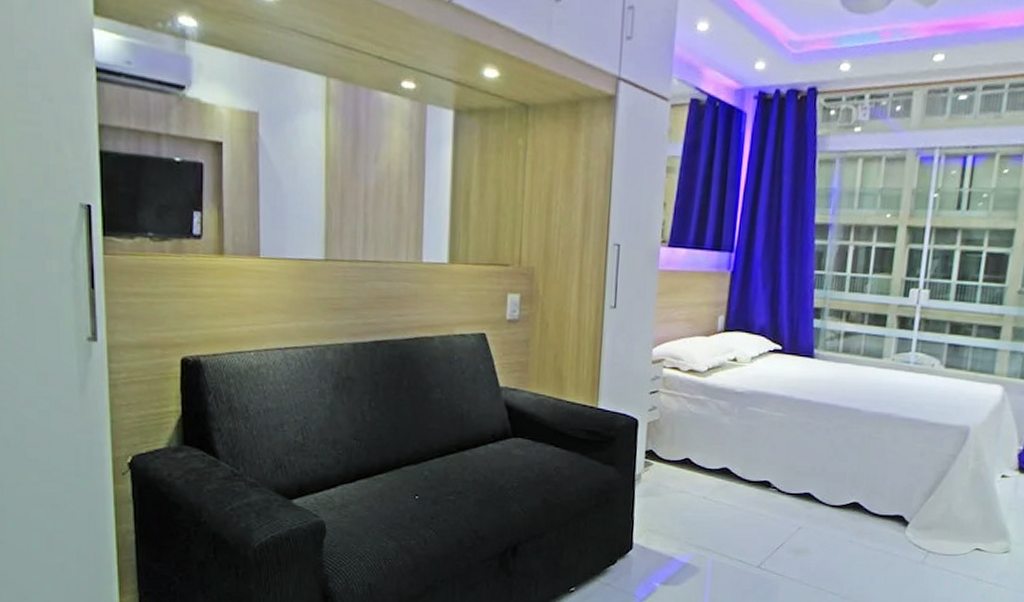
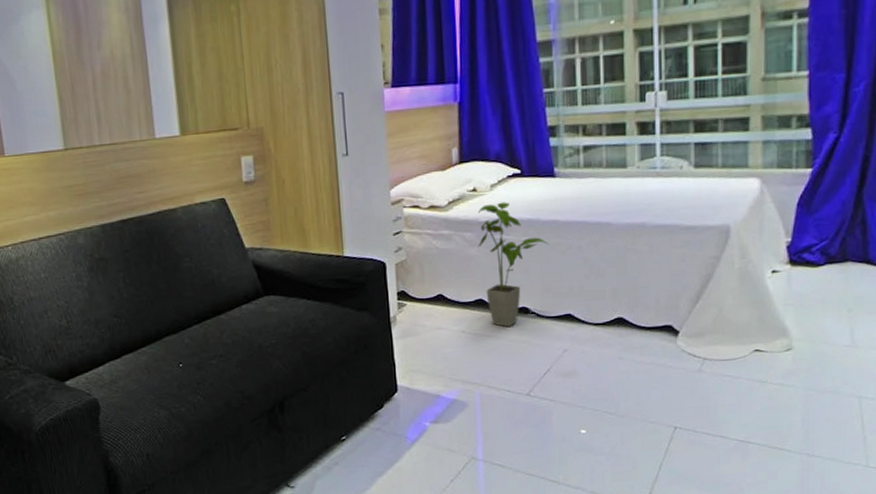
house plant: none [730,375,799,499] -> present [477,202,549,328]

